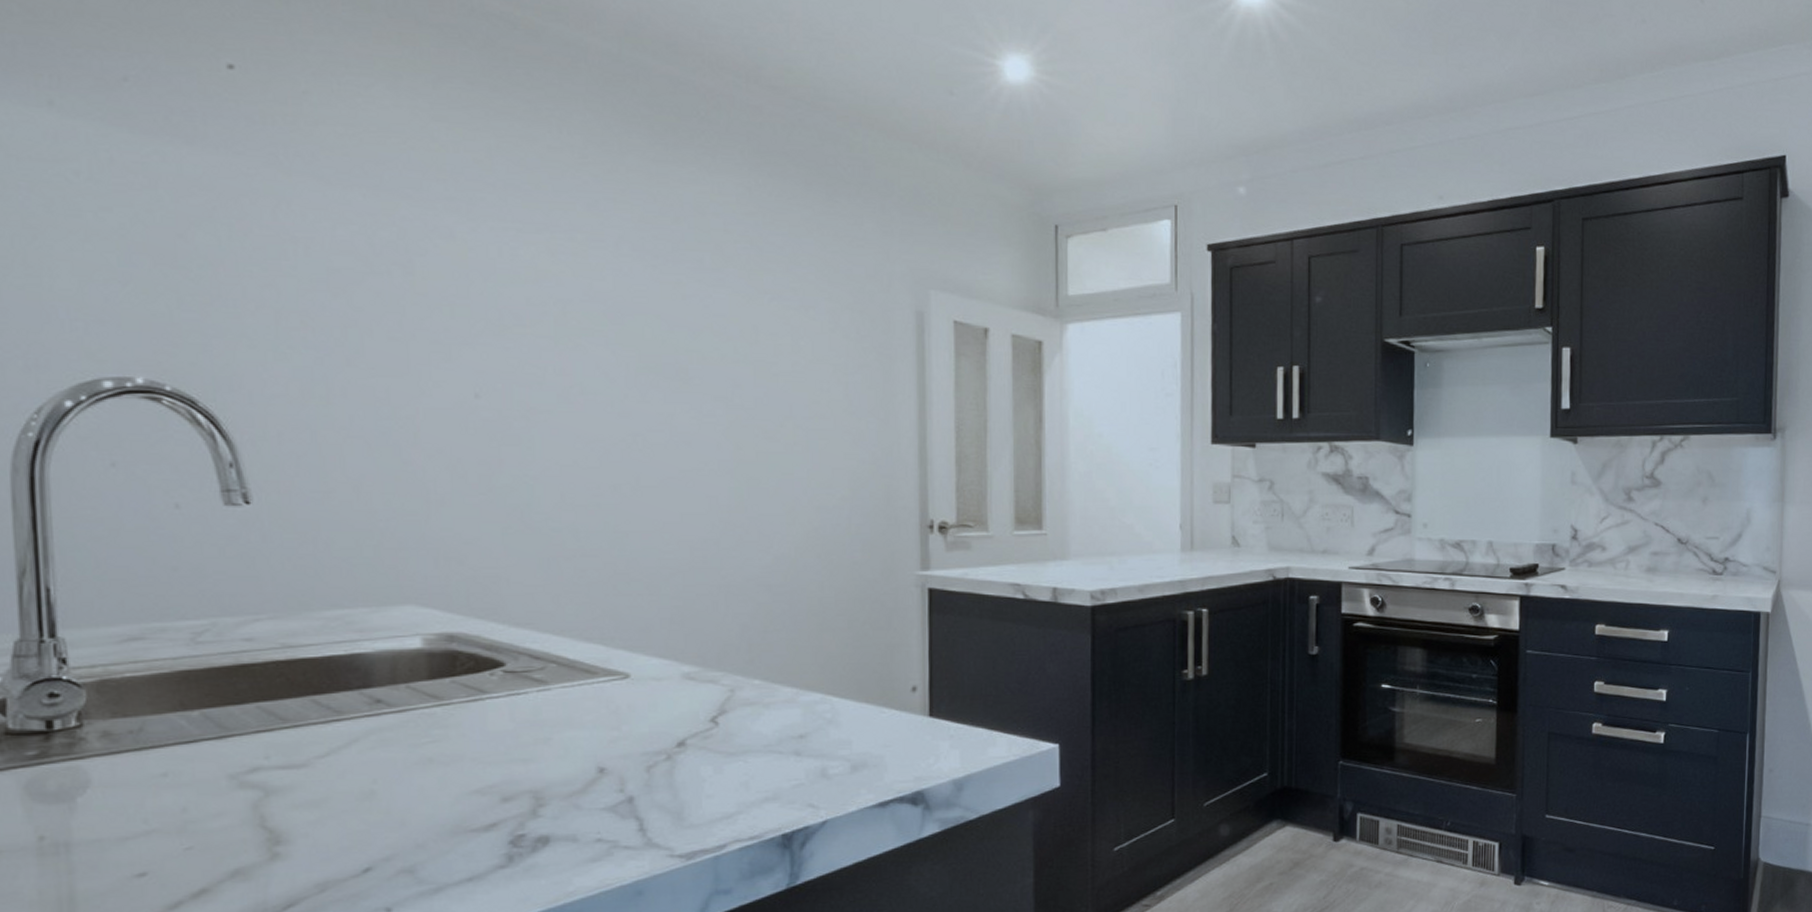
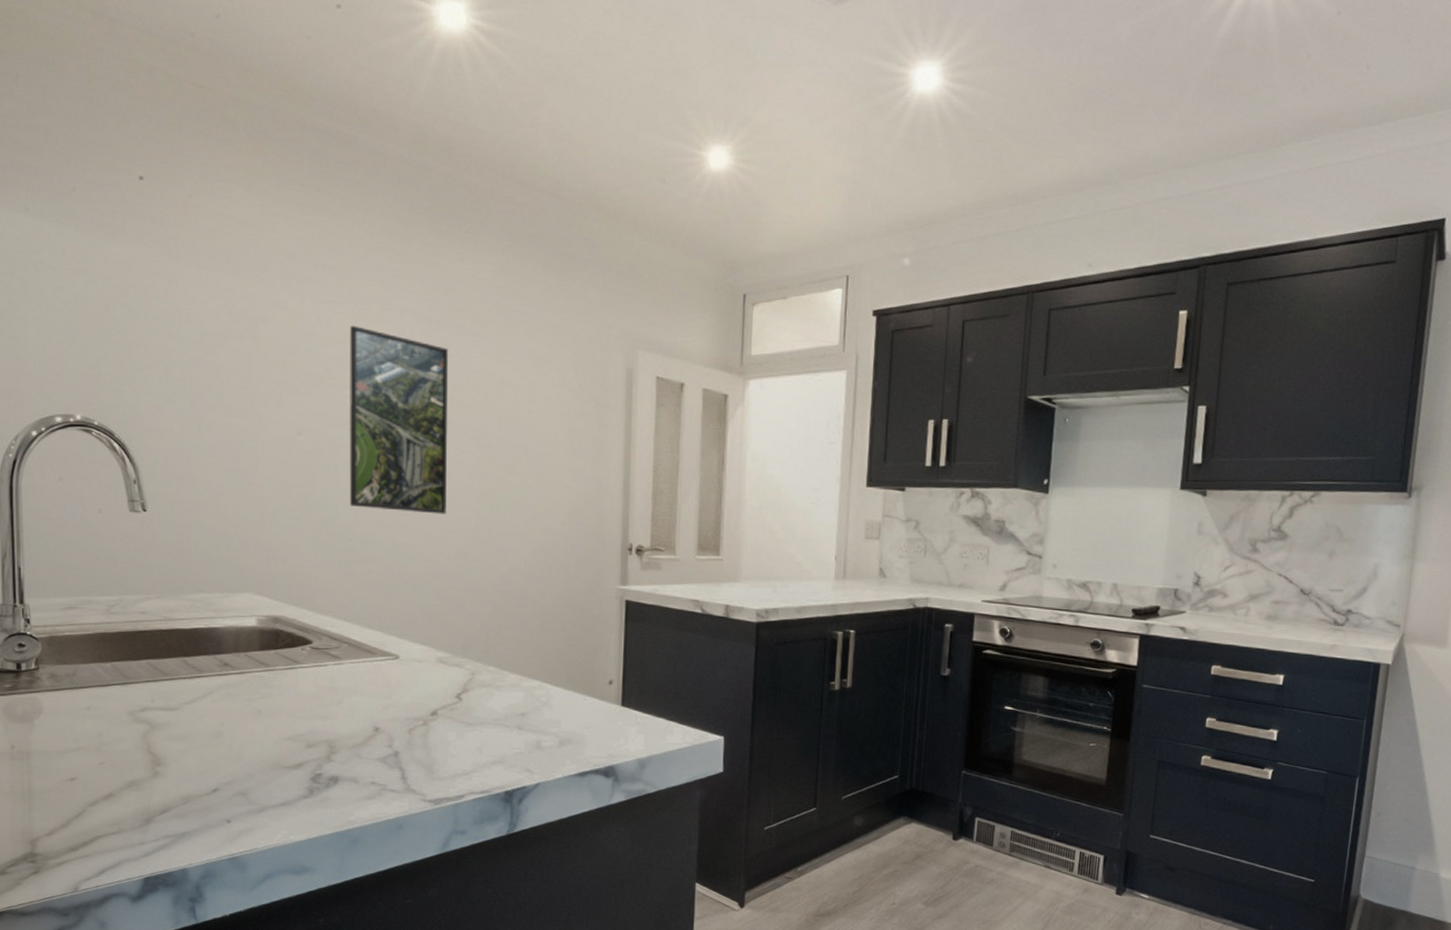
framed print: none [544,259,688,493] -> present [349,325,449,515]

